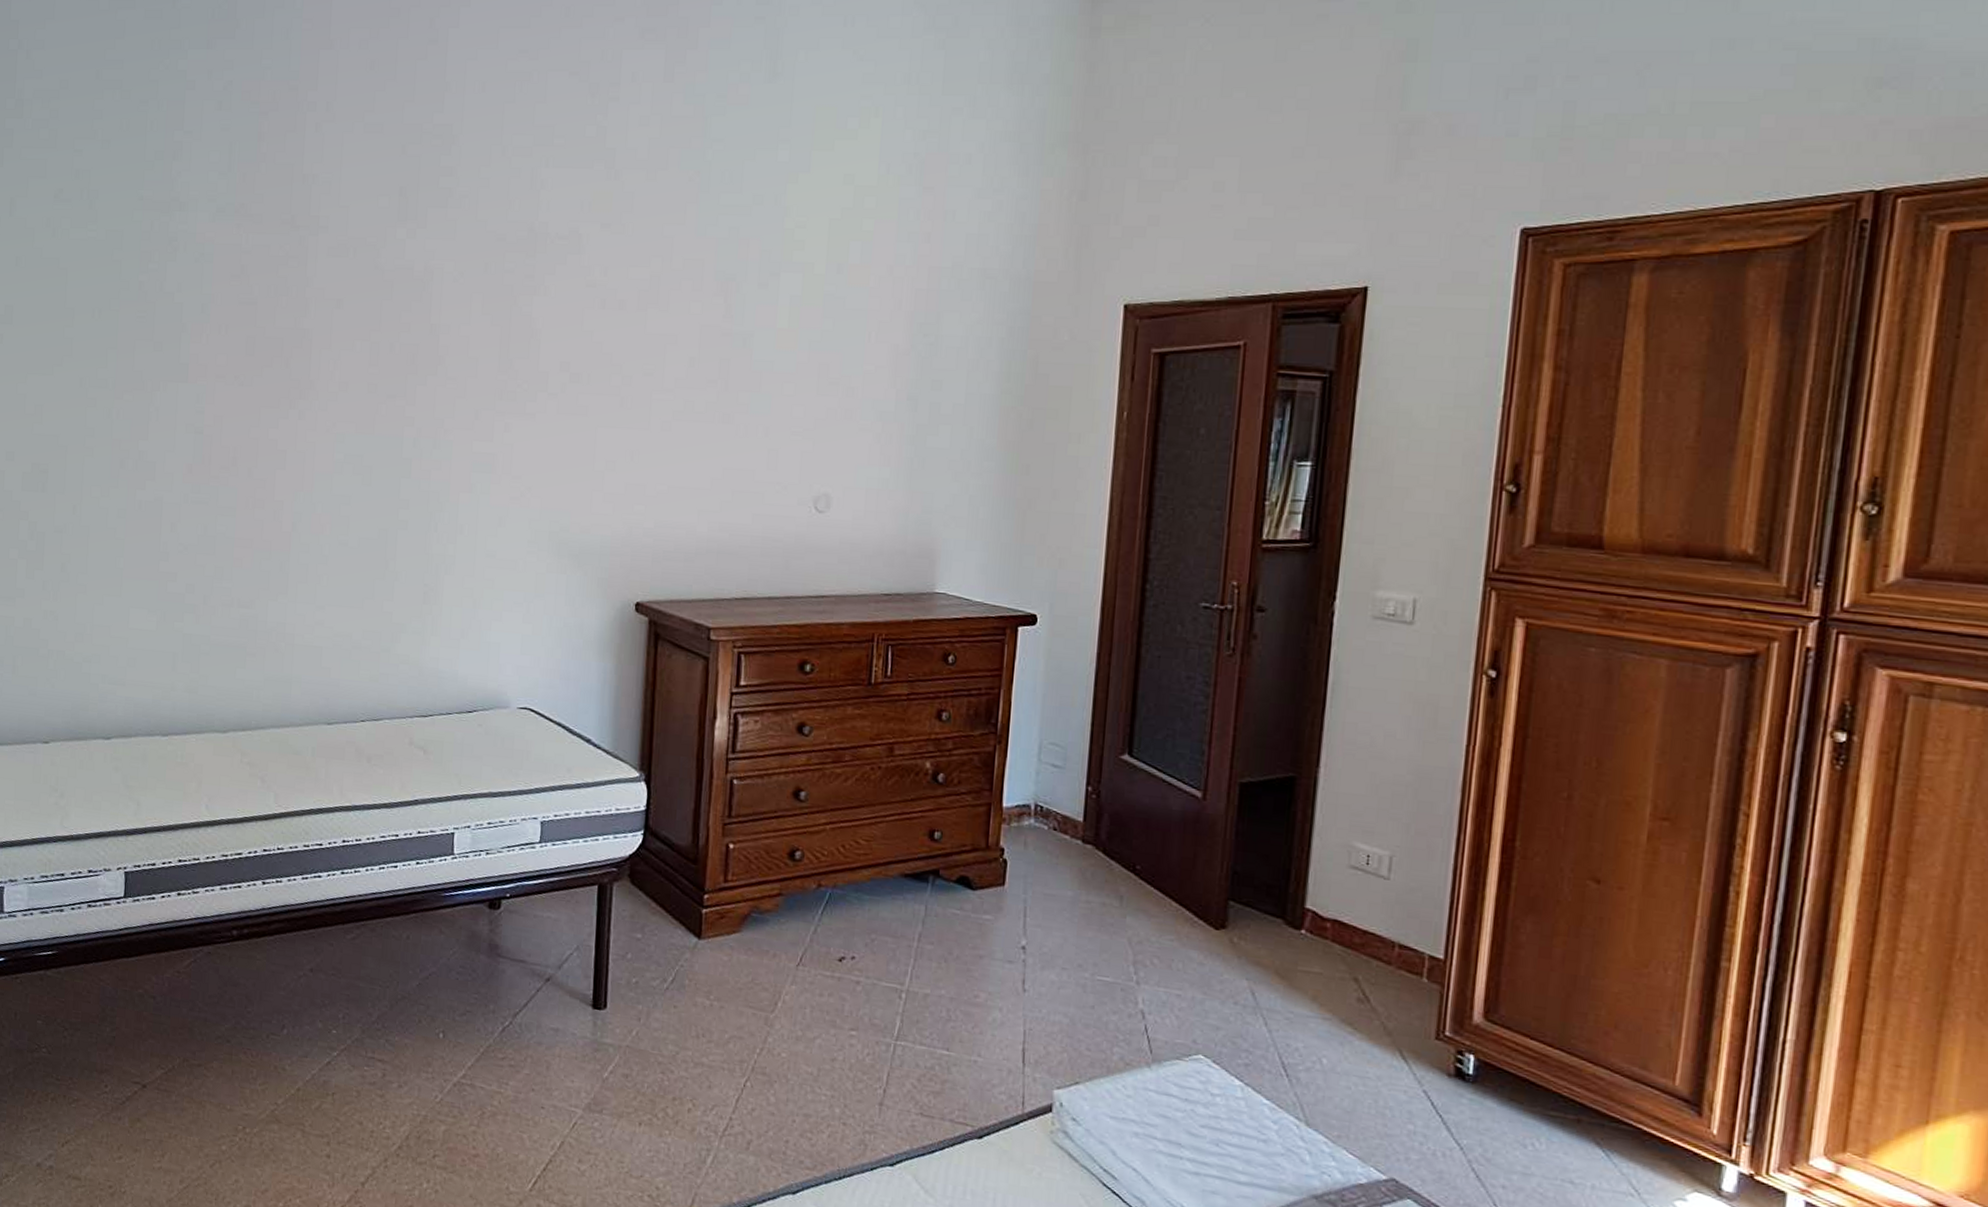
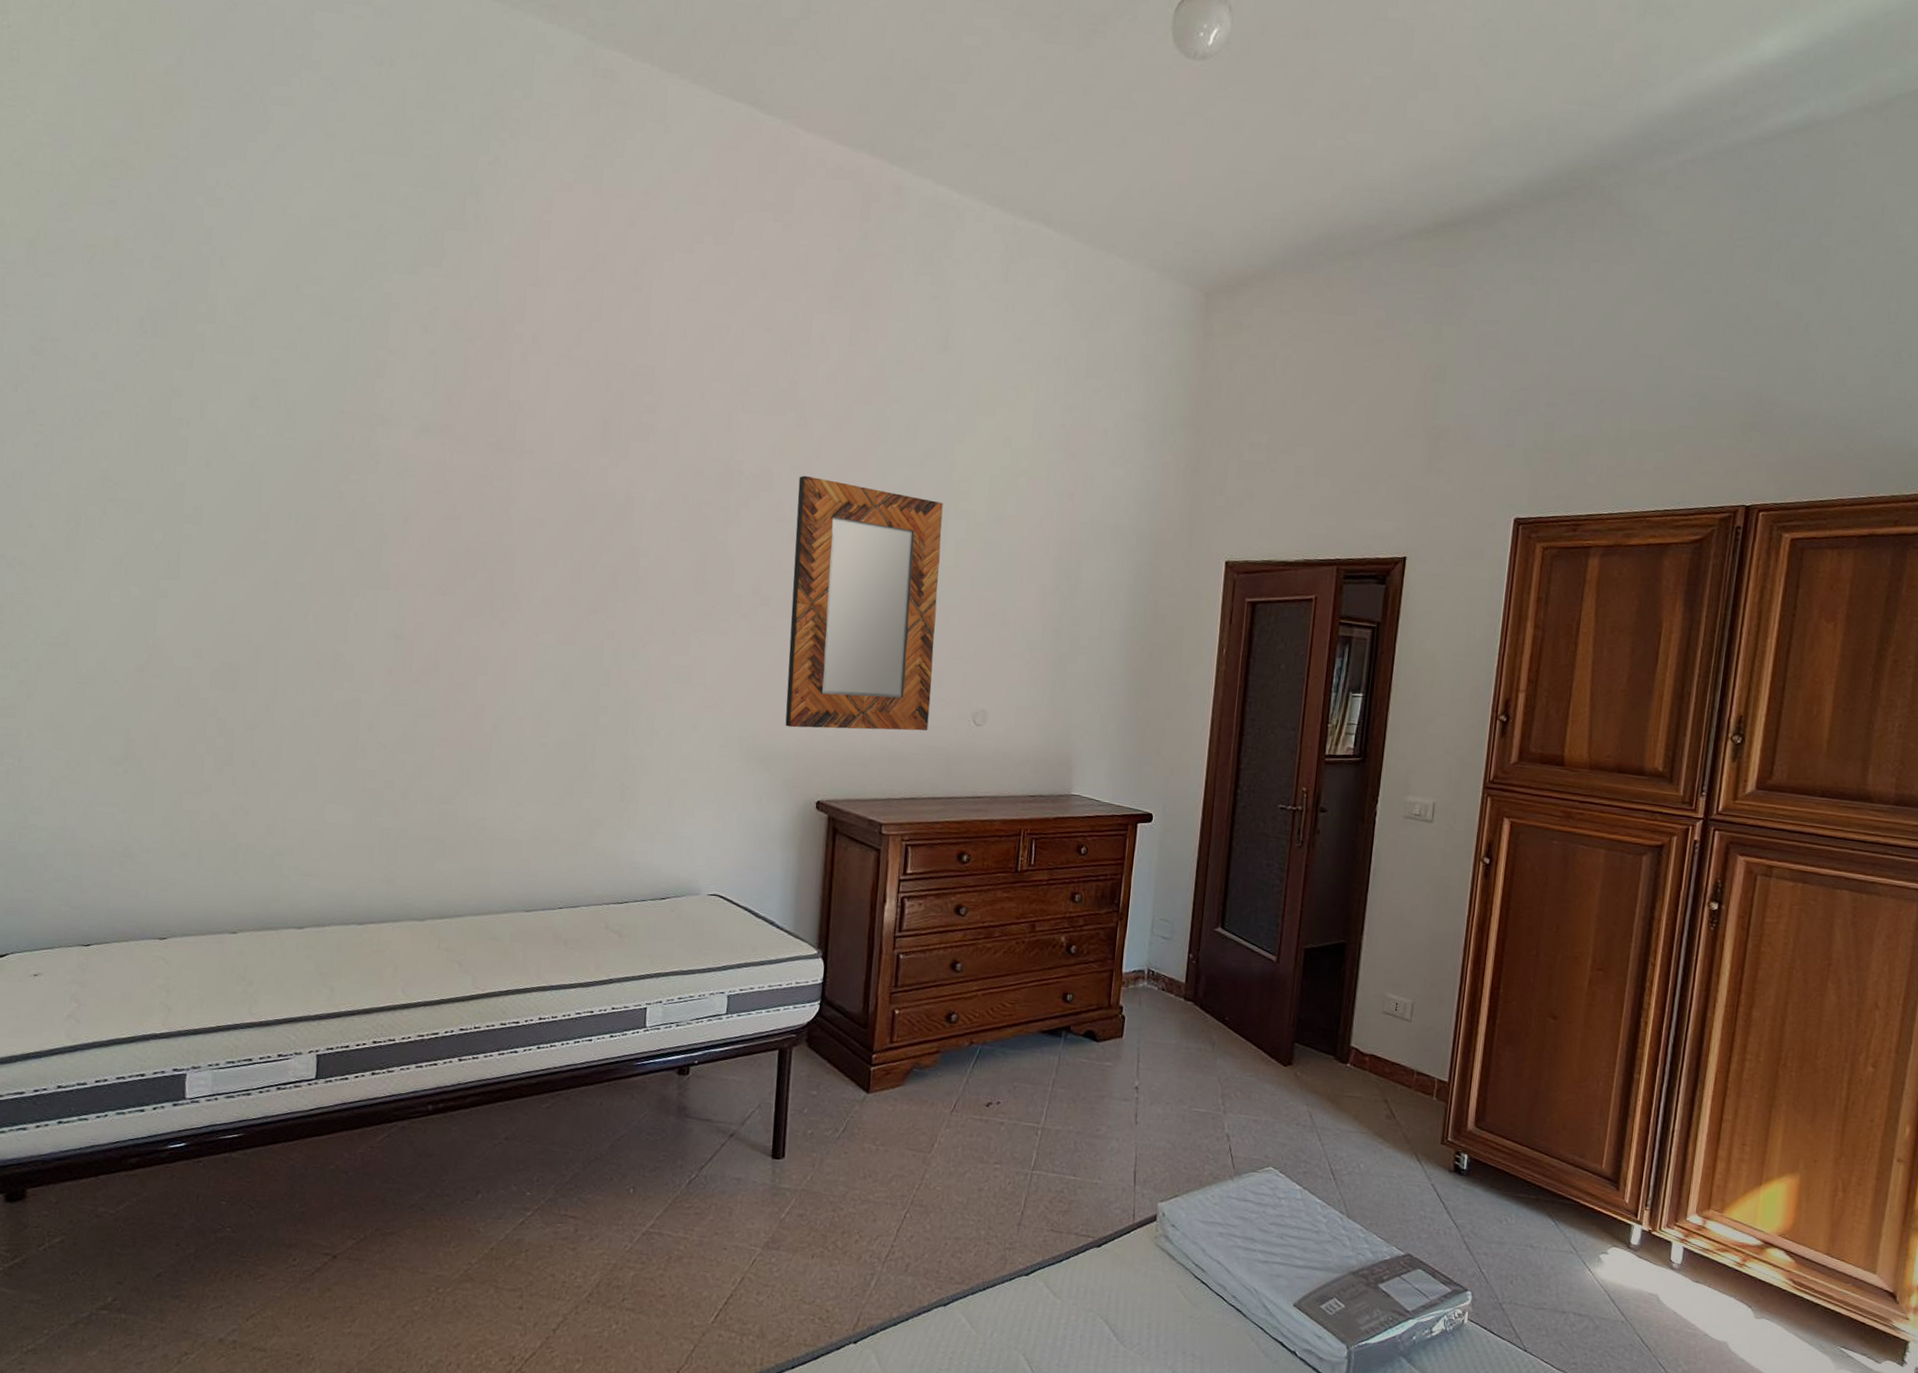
home mirror: none [599,233,775,520] -> present [785,475,943,731]

